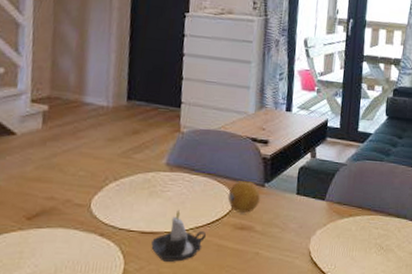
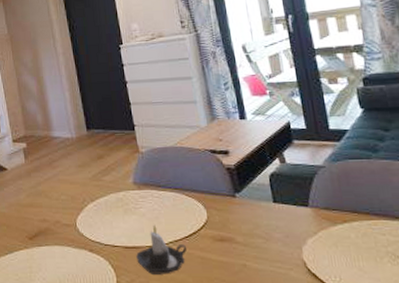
fruit: present [227,181,261,213] -> none [199,193,234,224]

